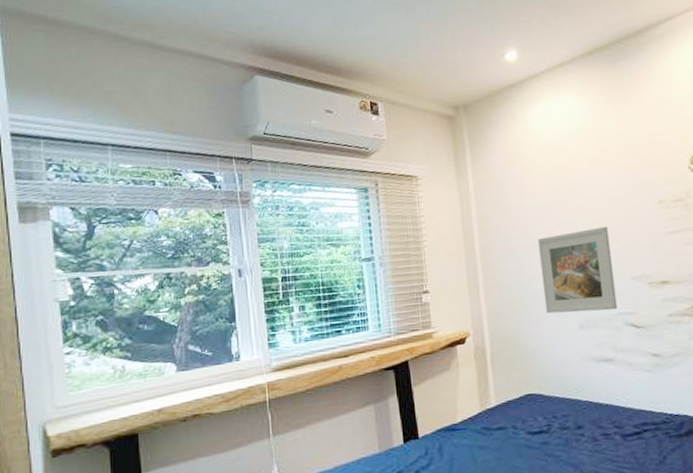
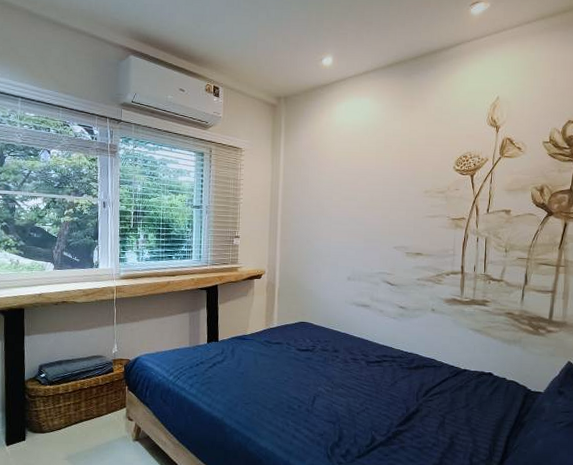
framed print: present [538,226,618,314] -> none [324,205,382,270]

